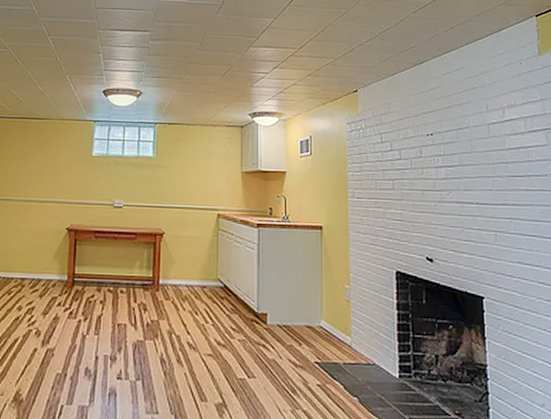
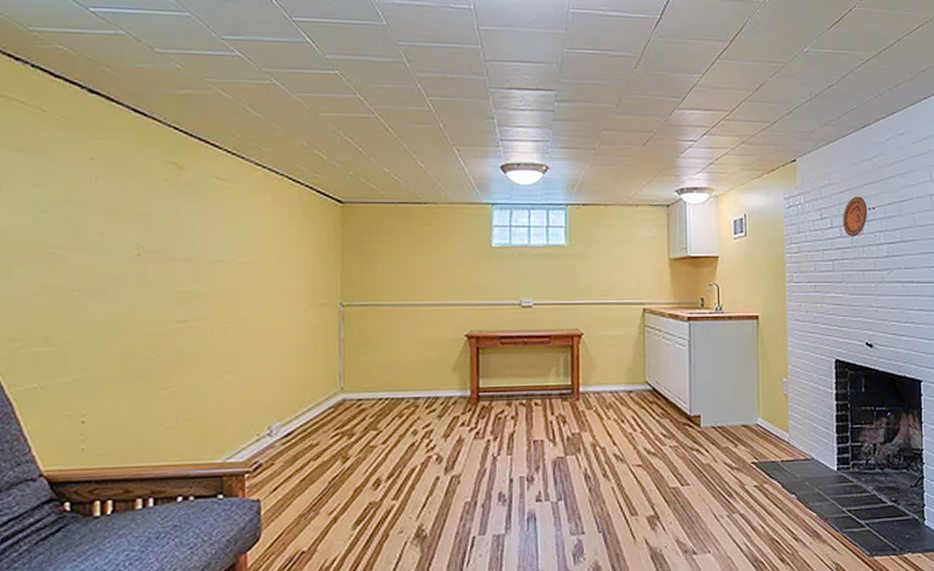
decorative plate: none [402,123,426,159] -> present [843,196,868,237]

